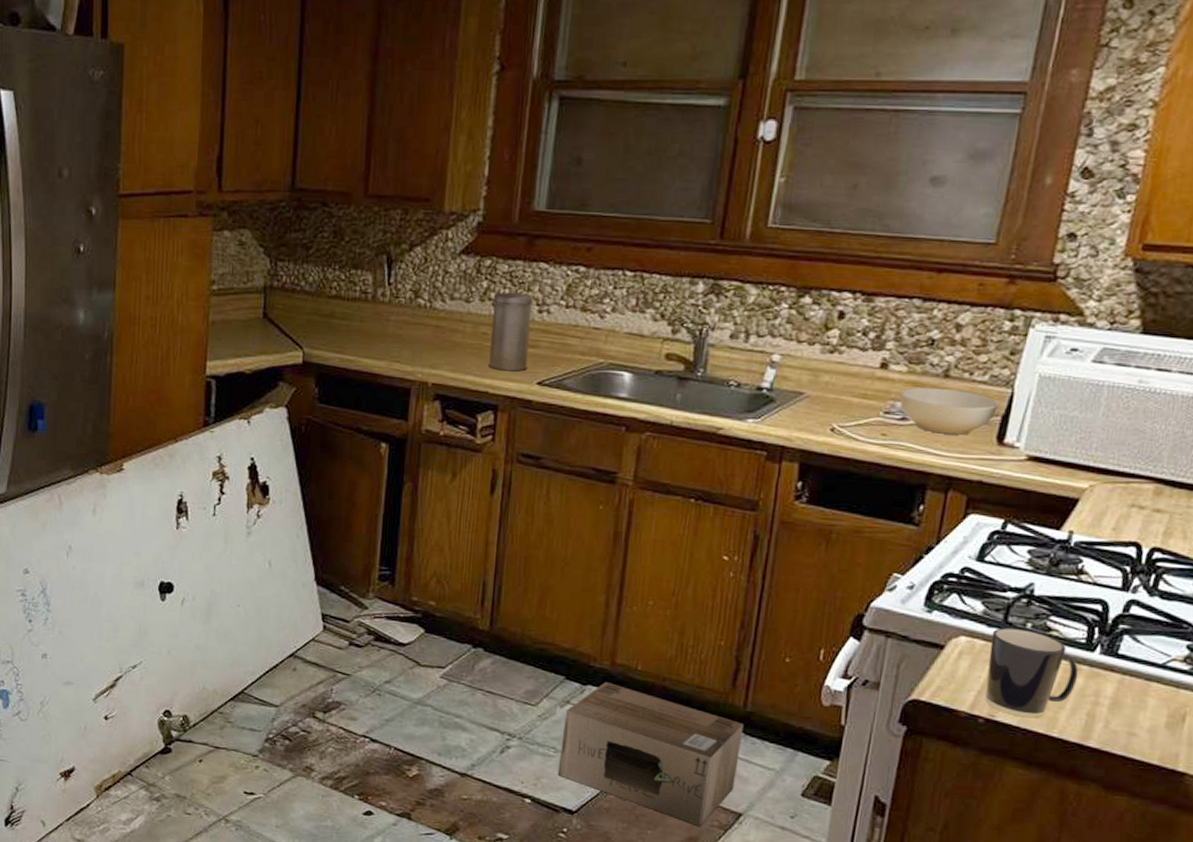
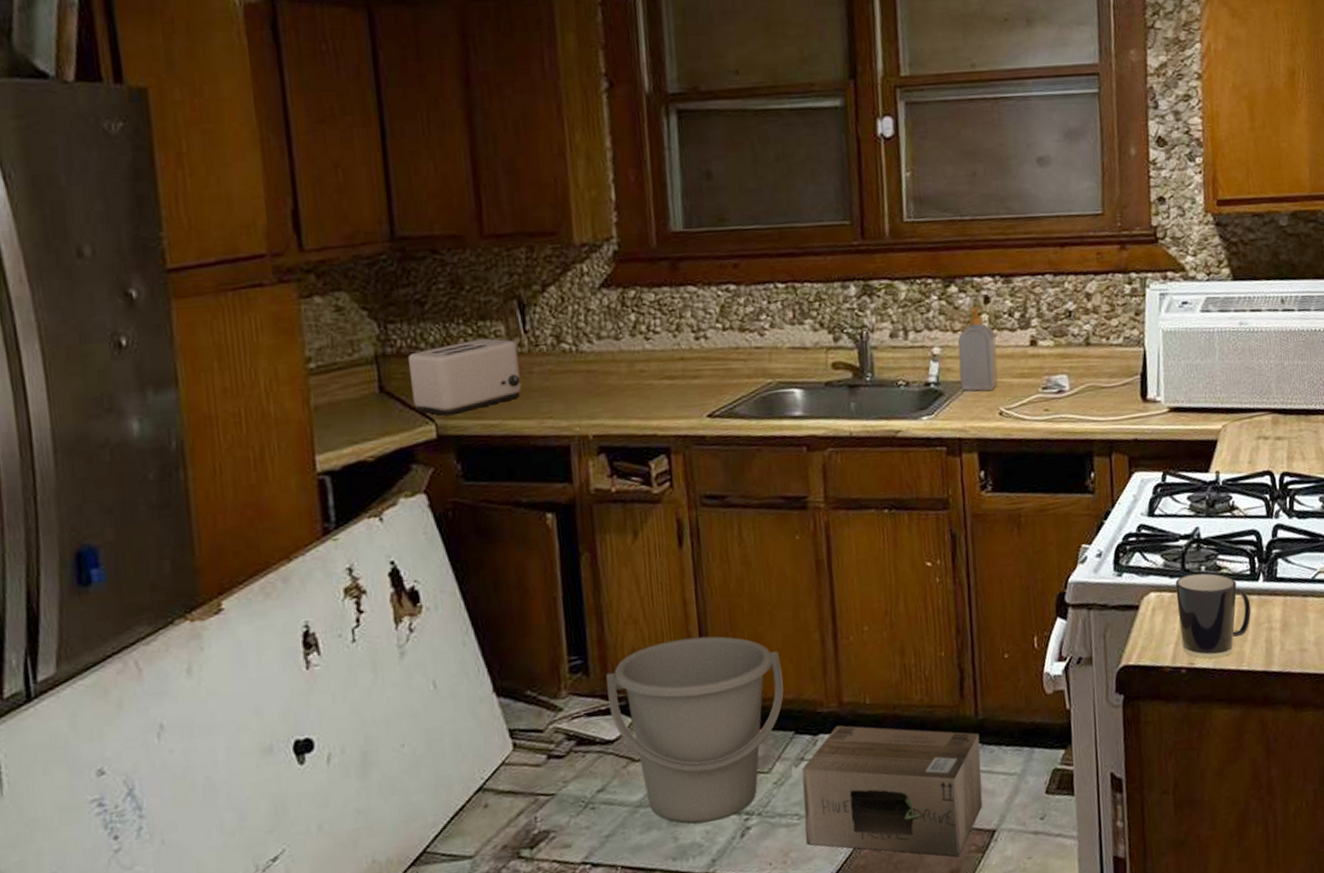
toaster: none [288,285,380,347] -> present [407,338,522,416]
bucket: none [406,572,564,734] -> present [606,636,784,824]
canister: present [488,292,533,372] -> none [644,321,694,410]
soap bottle: none [794,319,843,406] -> present [958,305,998,392]
bowl: present [899,387,999,435] -> none [1051,355,1136,401]

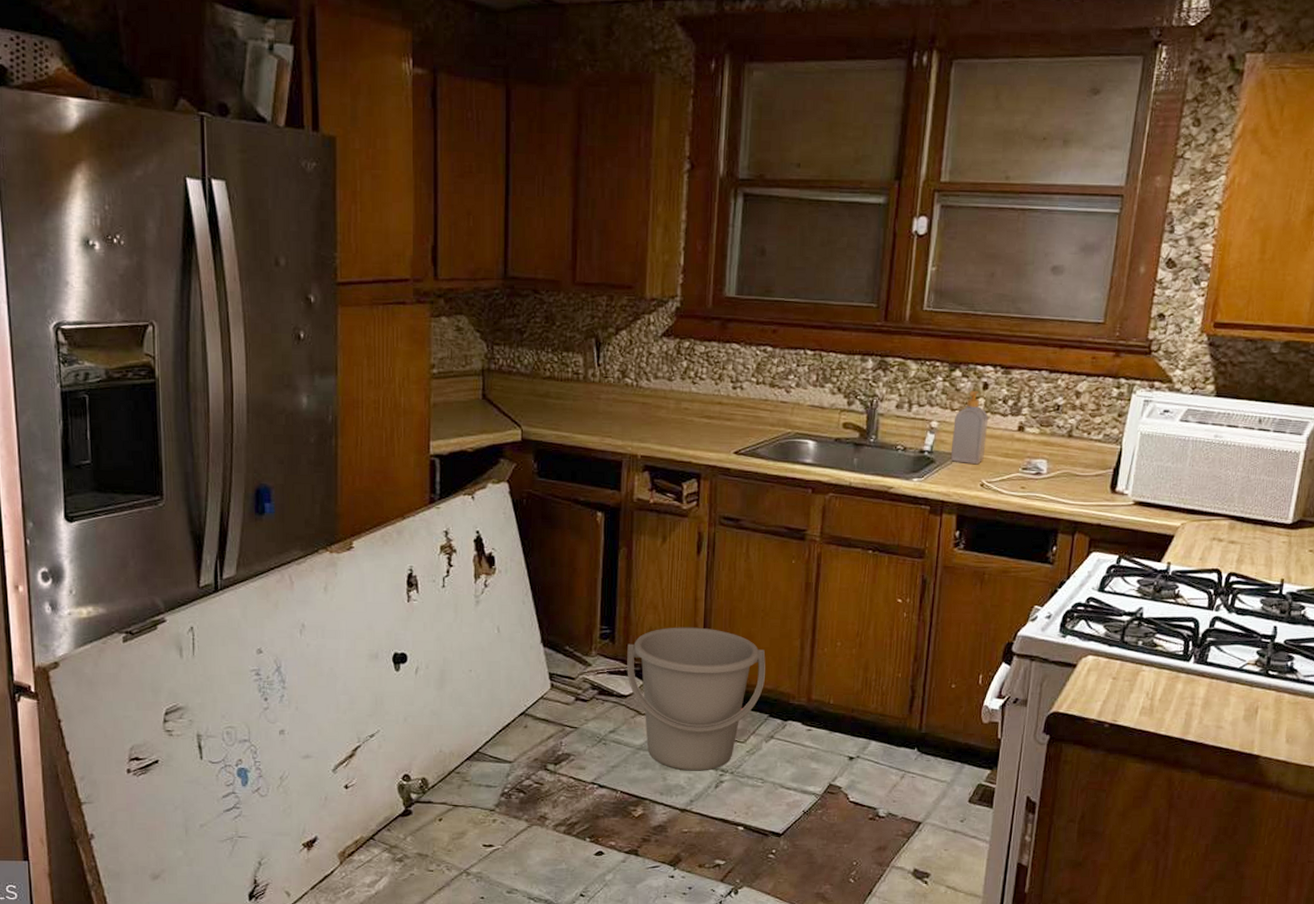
toaster: present [407,338,522,416] -> none [506,366,591,425]
cardboard box: present [801,725,983,858] -> none [766,716,920,838]
mug: present [1175,573,1251,659] -> none [1109,646,1178,720]

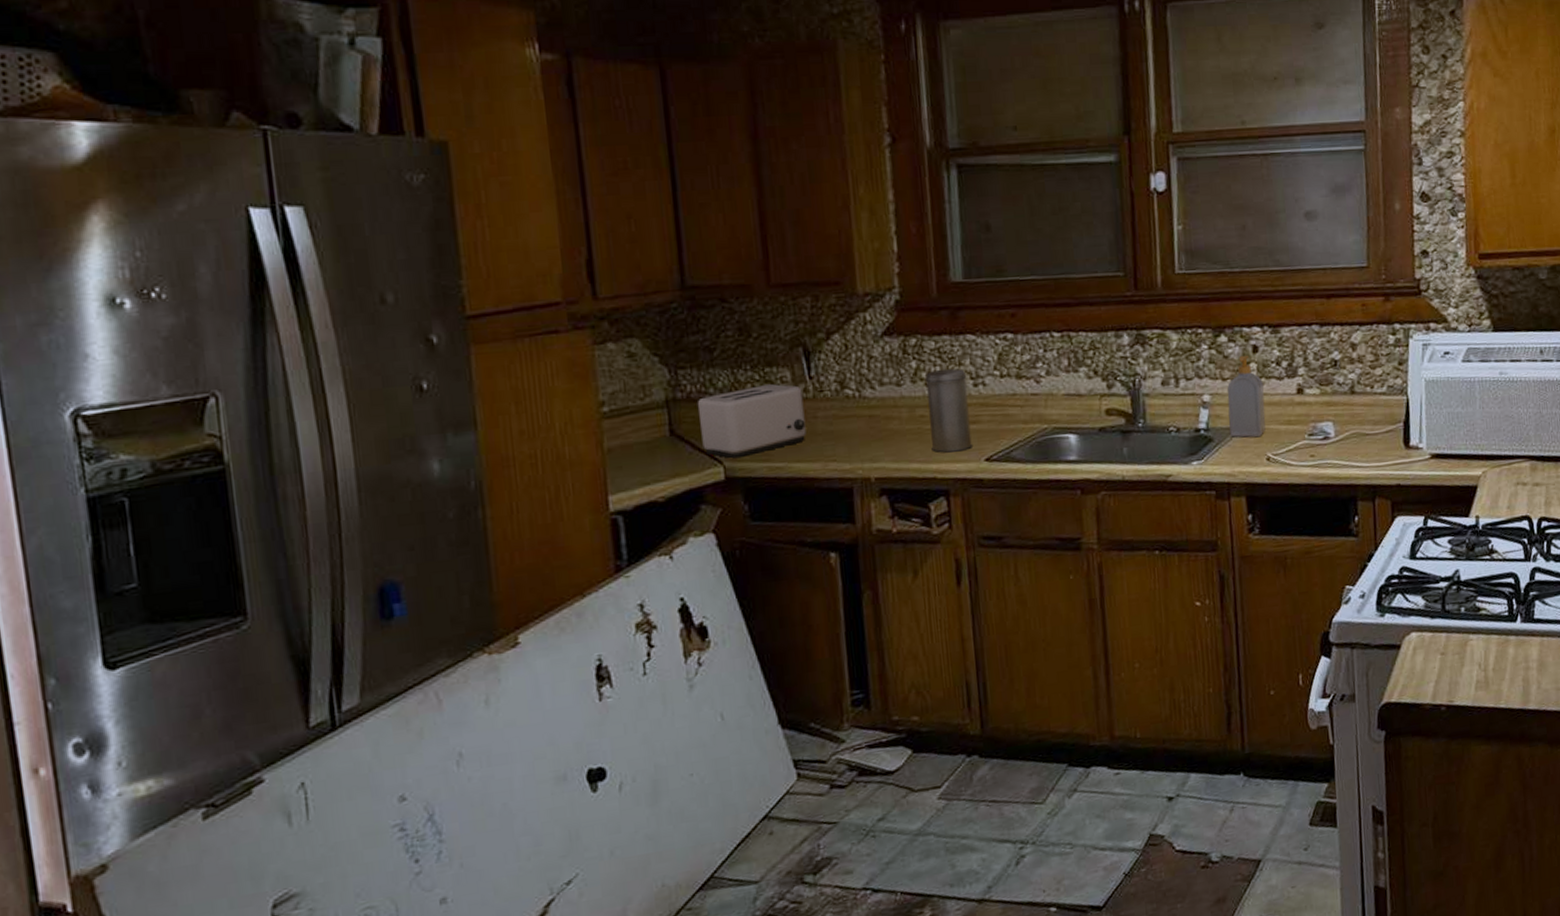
toaster: none [506,366,591,425] -> present [697,384,806,459]
bucket: present [627,627,766,771] -> none [887,672,1058,852]
canister: none [690,371,728,443] -> present [925,368,972,454]

